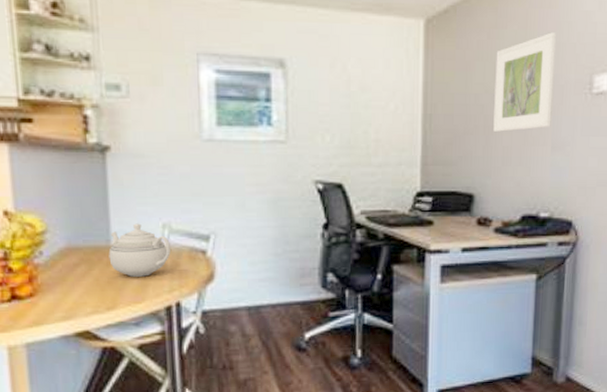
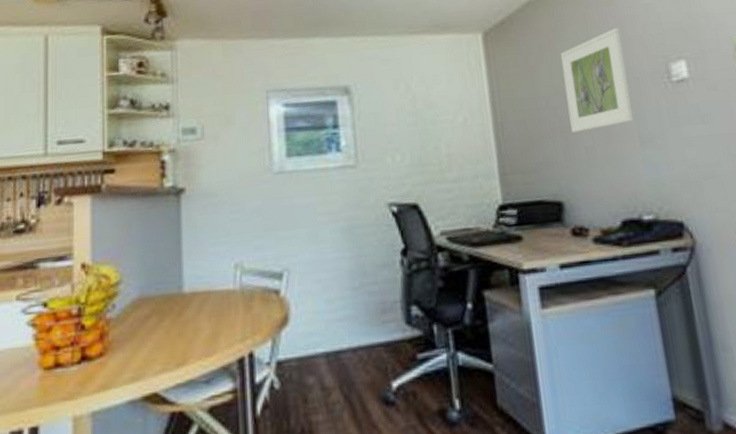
teapot: present [108,223,171,277] -> none [180,265,243,326]

